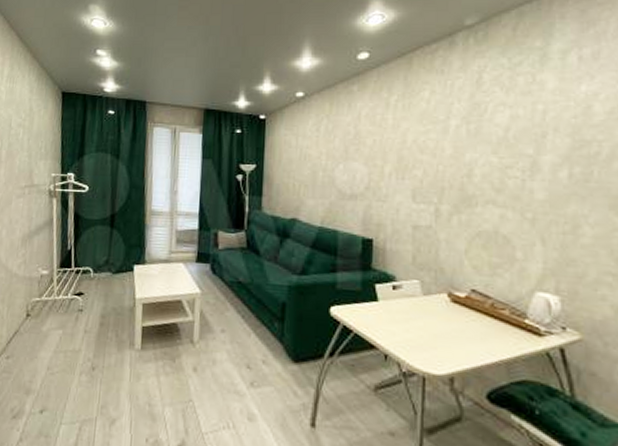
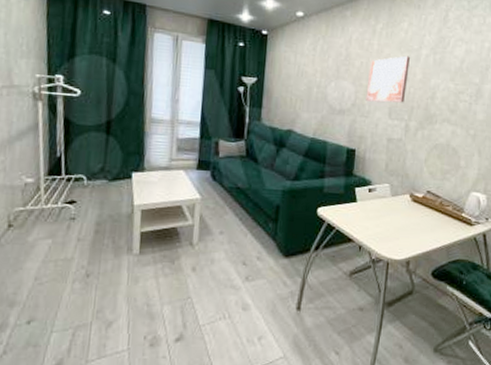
wall art: none [382,128,436,184] -> present [366,55,411,103]

